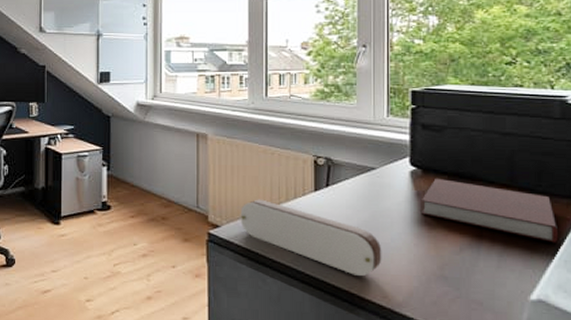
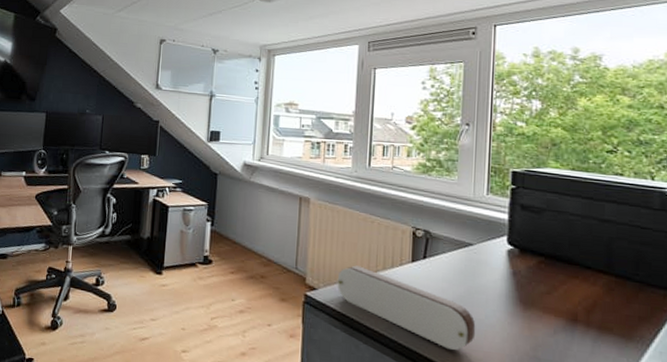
notebook: present [420,178,559,243] -> none [516,258,655,334]

